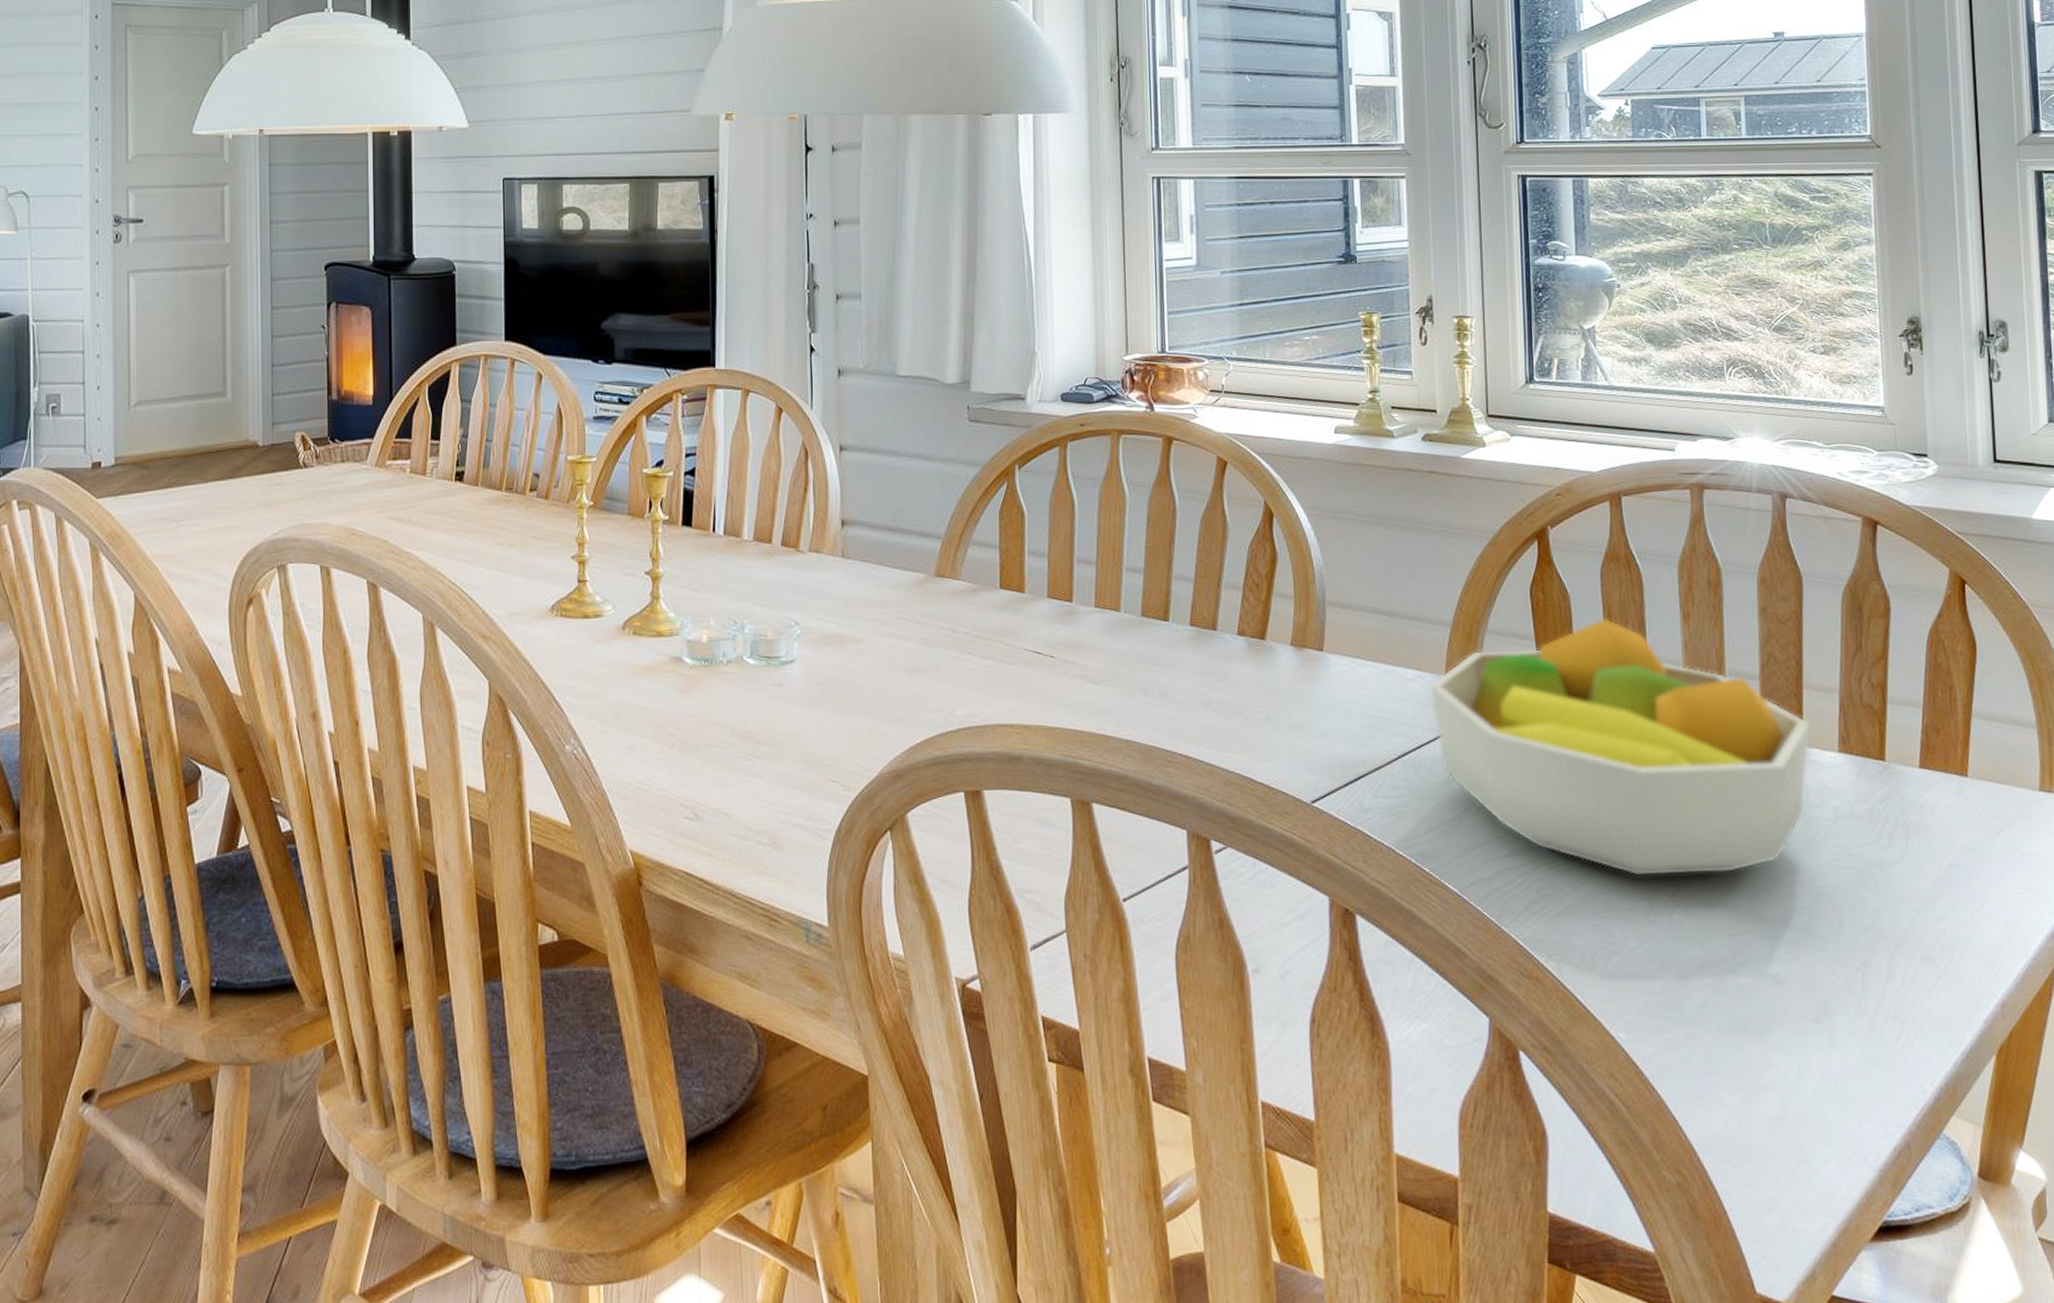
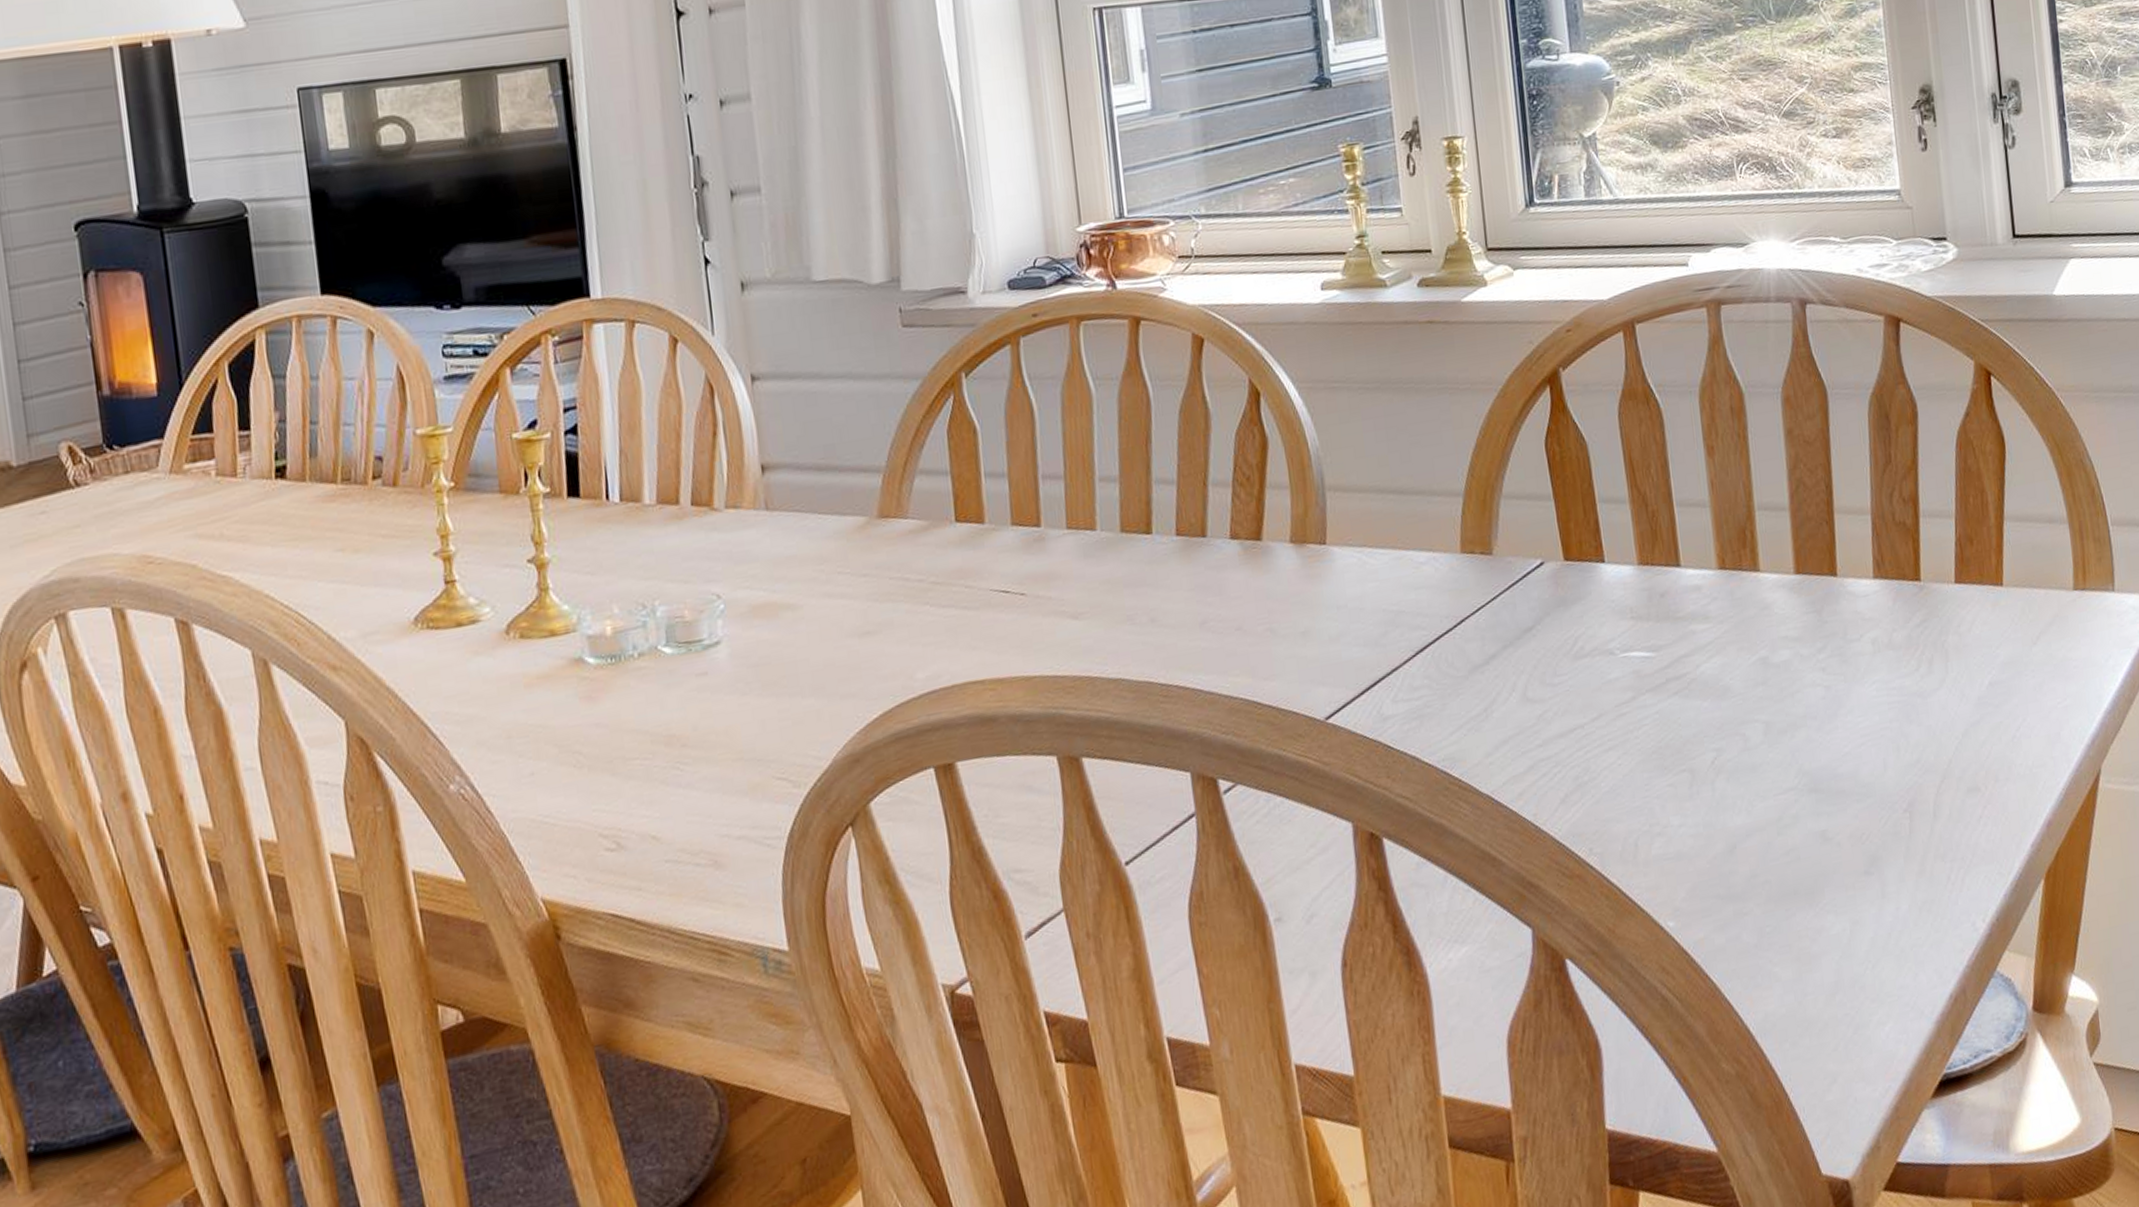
fruit bowl: present [1429,617,1811,877] -> none [1444,463,1845,748]

